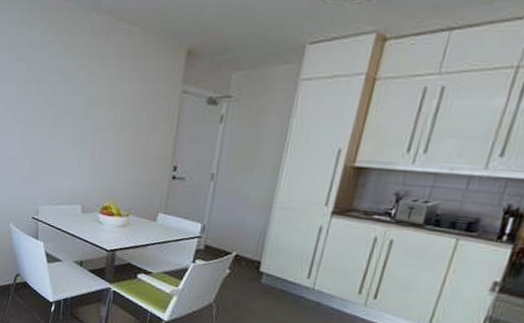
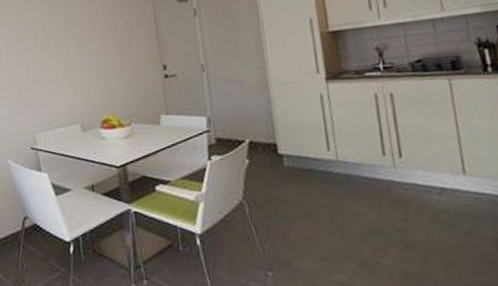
toaster: present [393,197,440,228] -> none [381,47,422,76]

